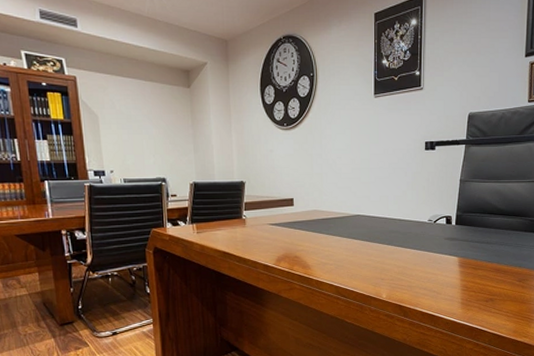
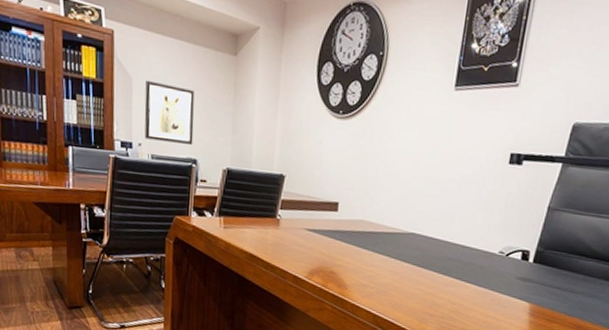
wall art: none [111,116,160,167] -> present [144,80,195,146]

